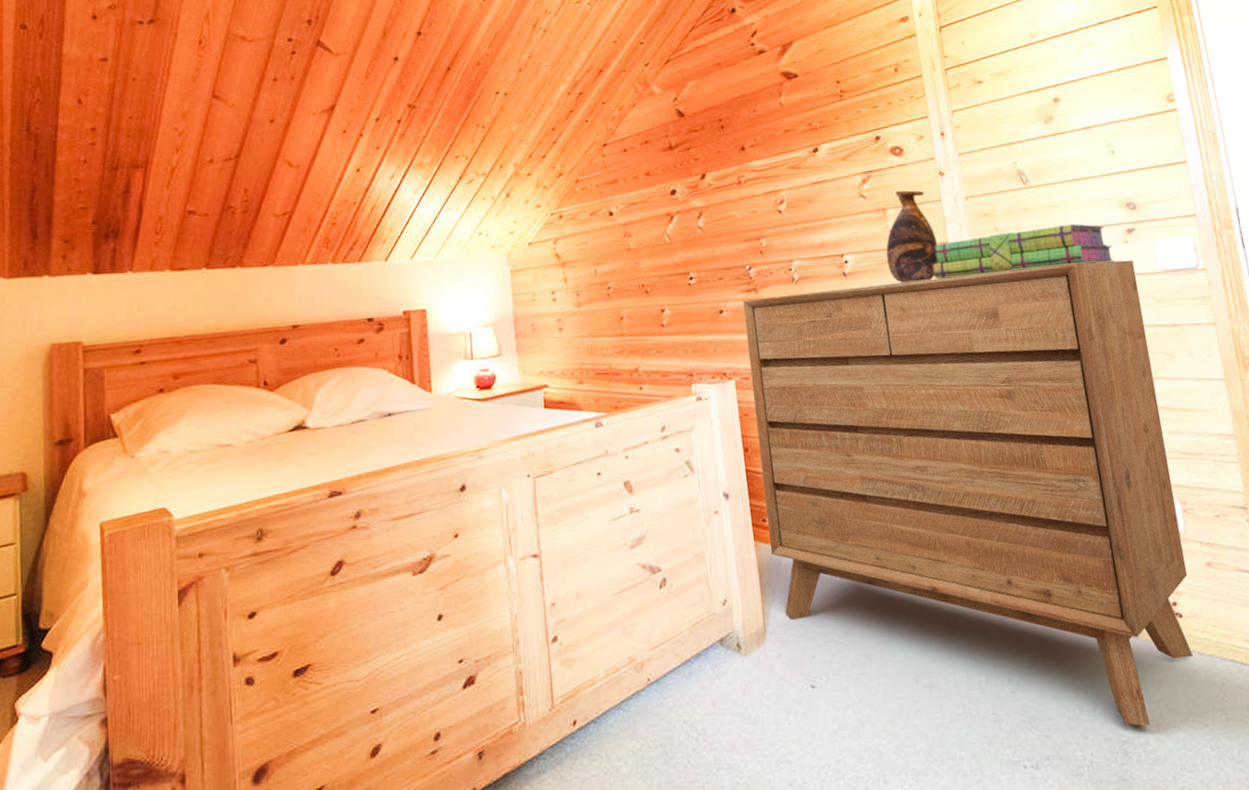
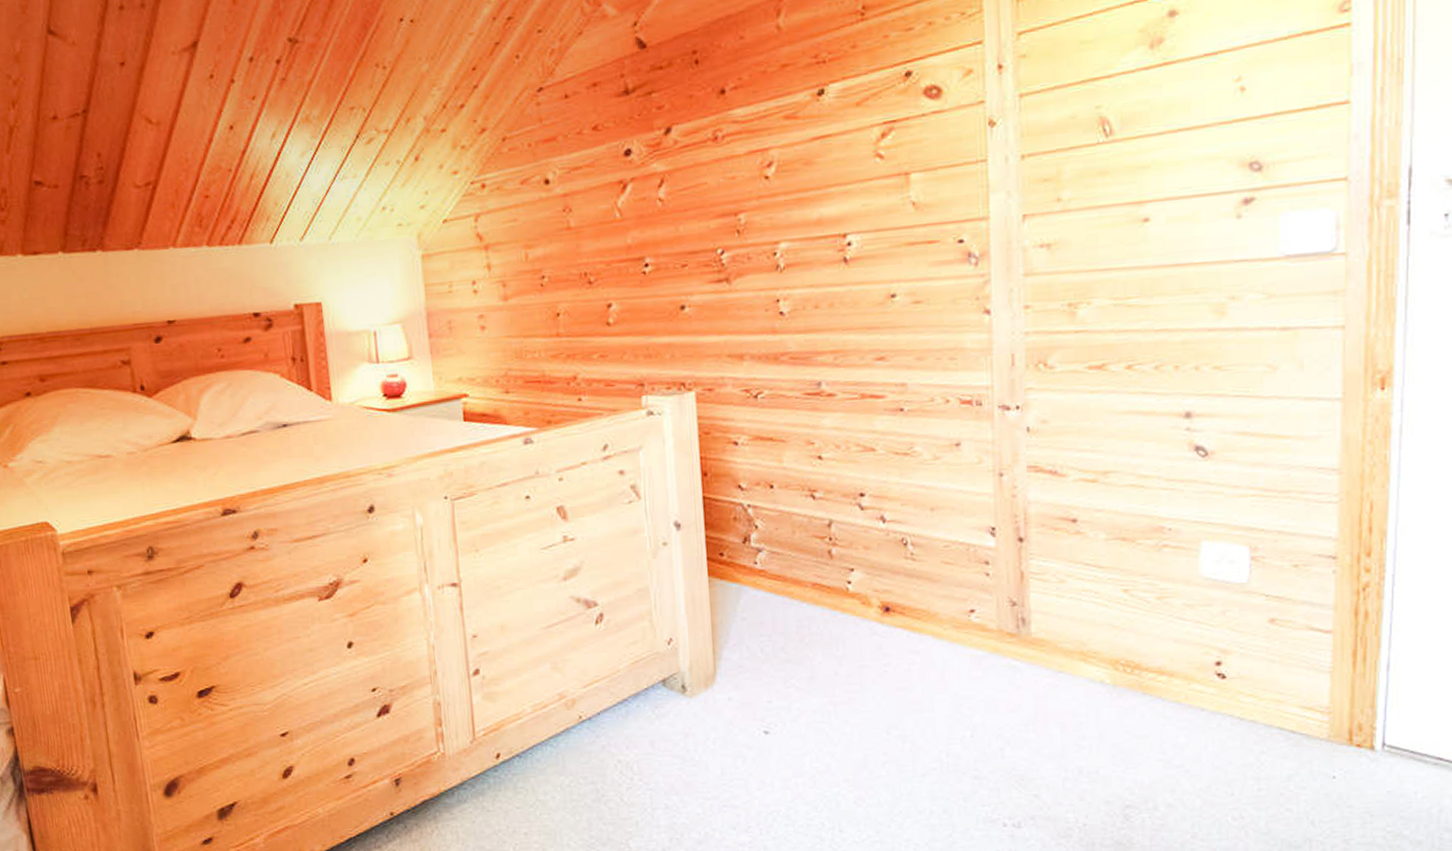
dresser: present [742,260,1193,726] -> none [710,241,1245,792]
vase: present [886,190,939,284] -> none [903,147,974,273]
stack of books: present [932,223,1114,280] -> none [963,191,1218,267]

